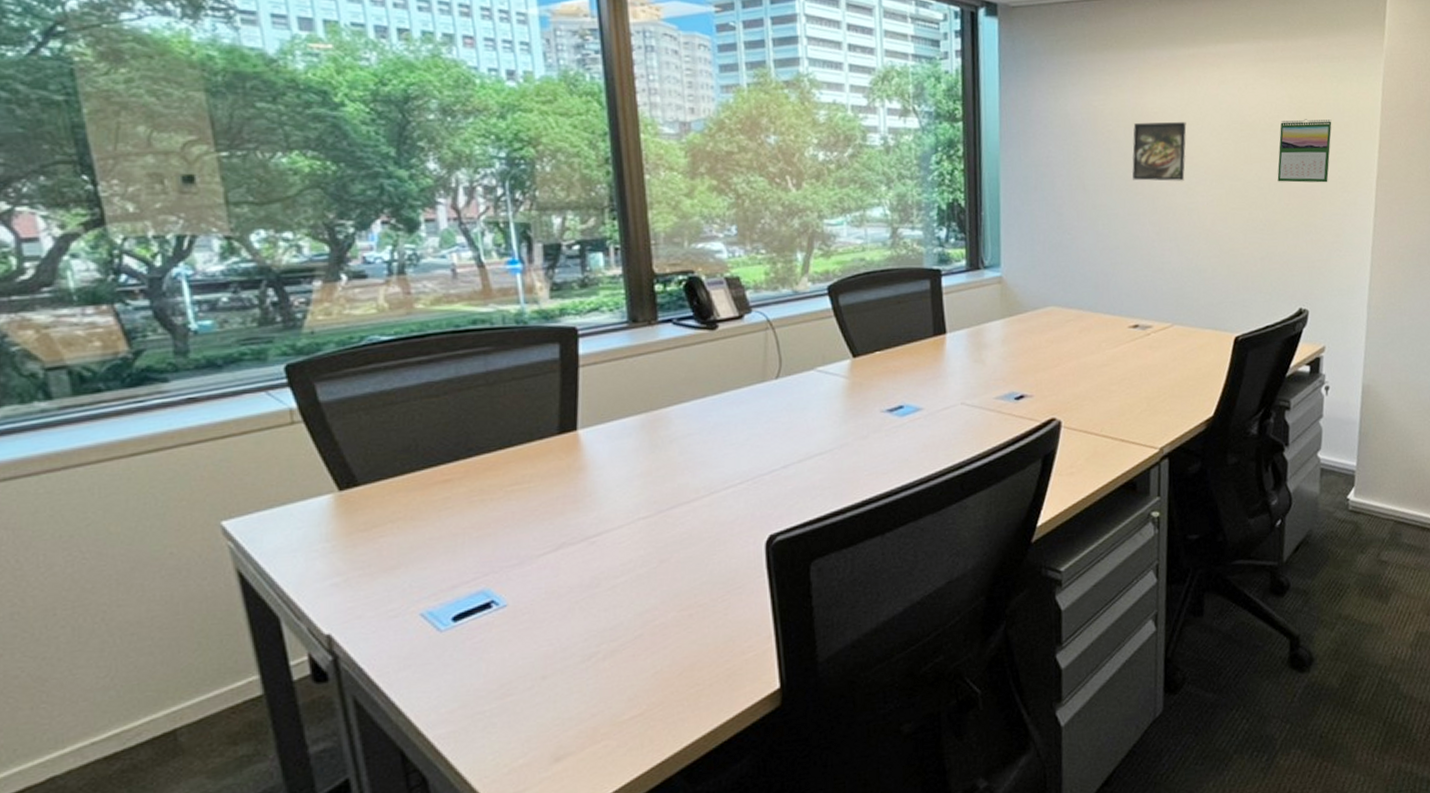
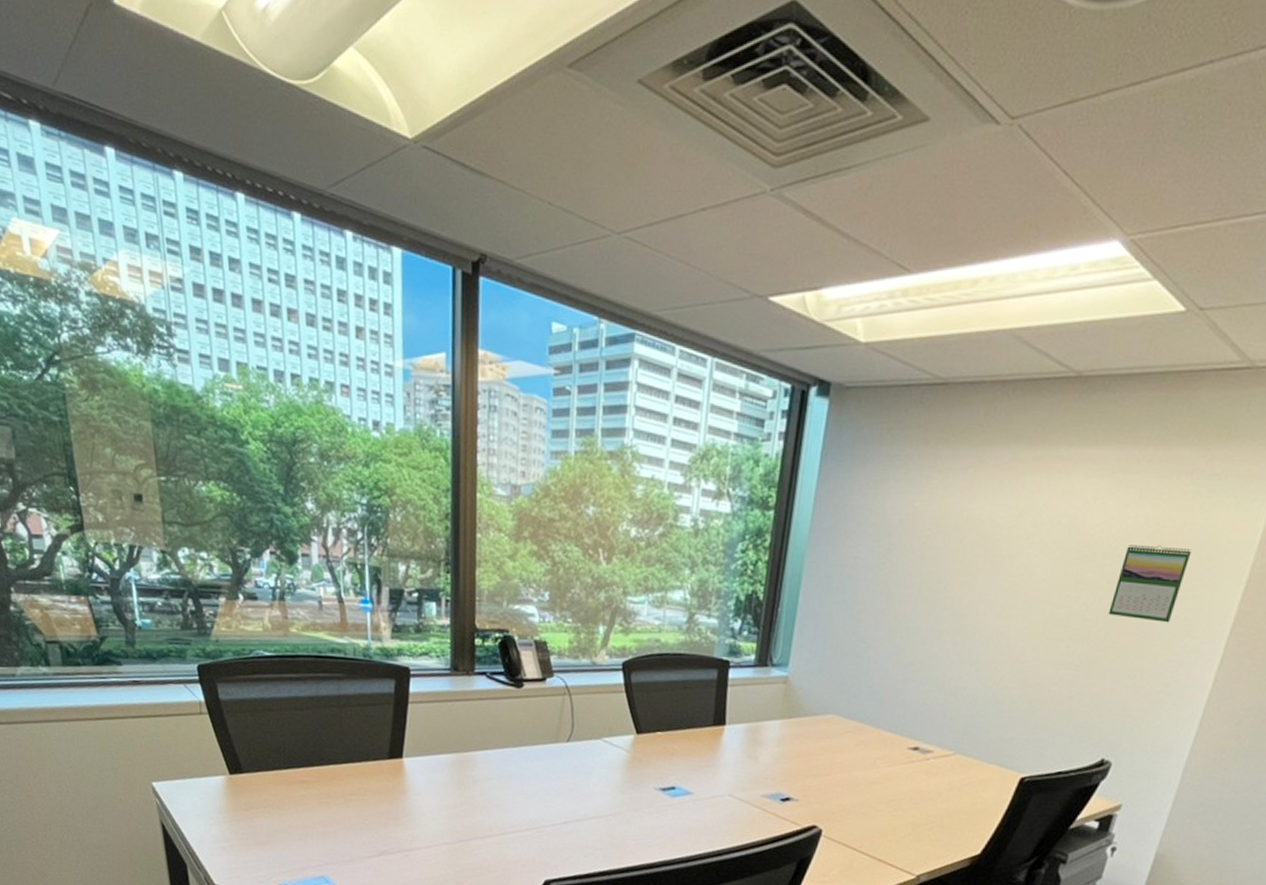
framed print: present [1132,122,1187,181] -> none [943,530,1016,601]

